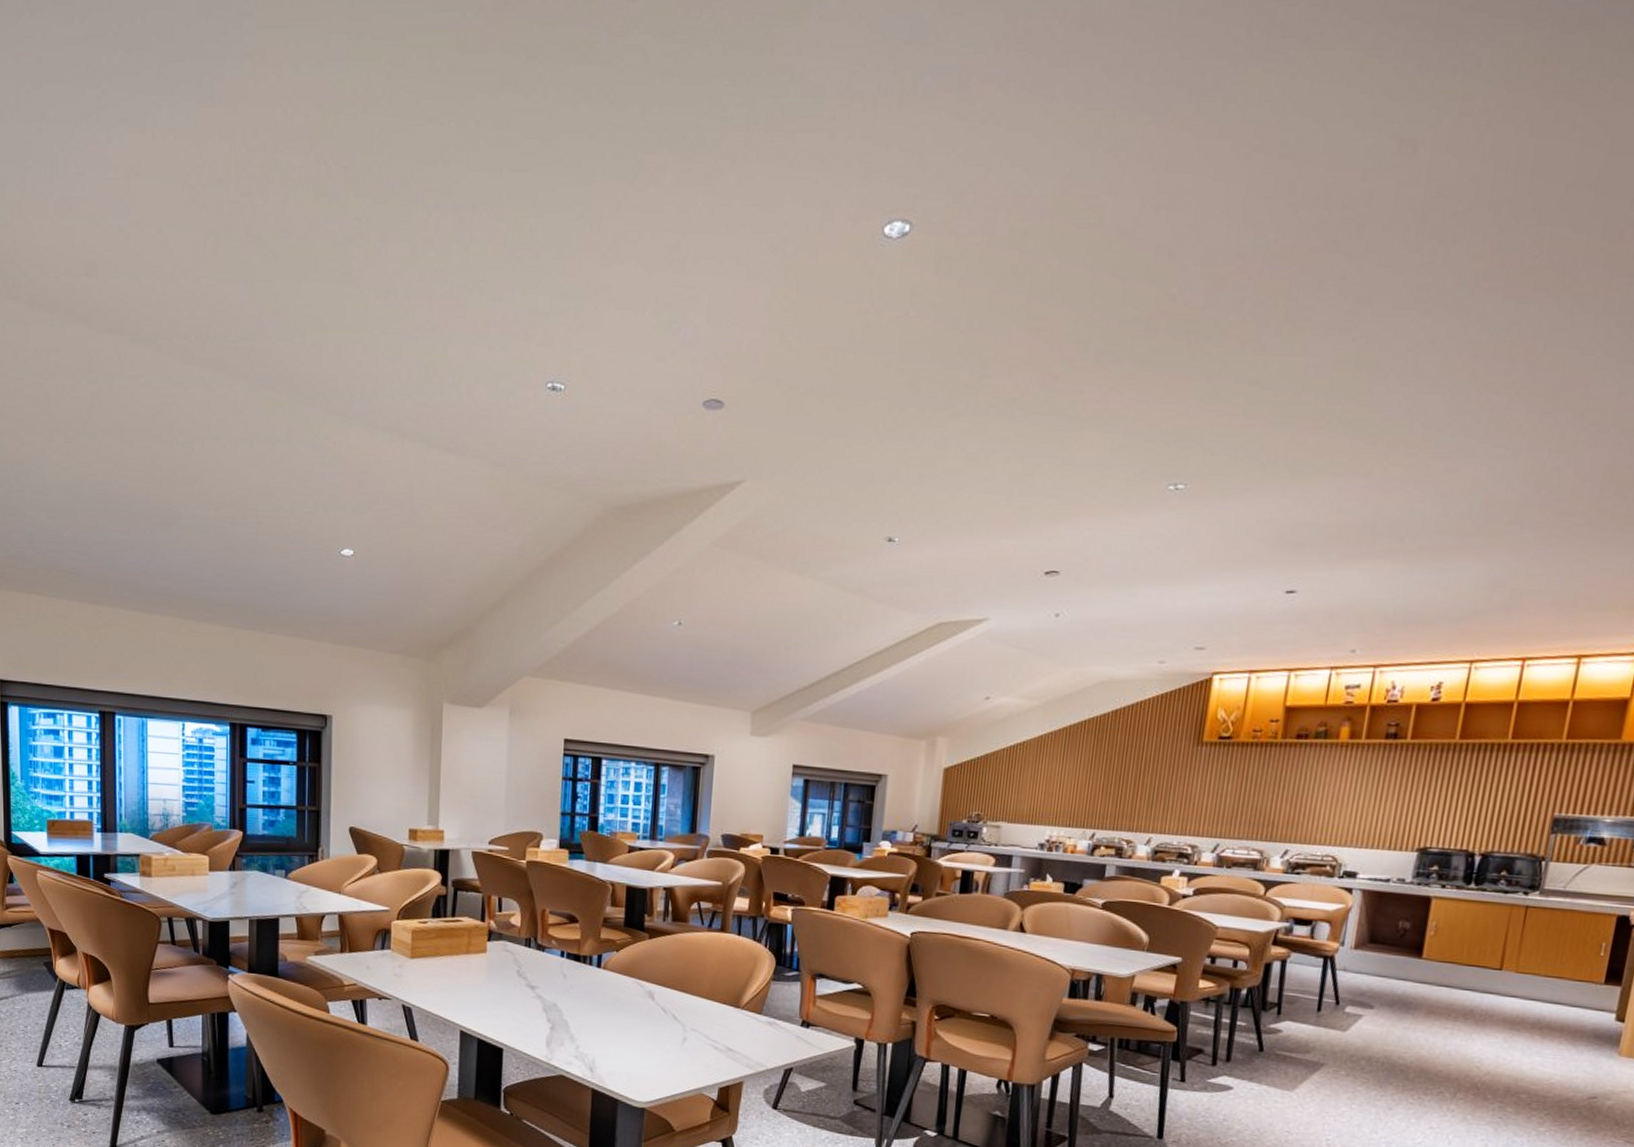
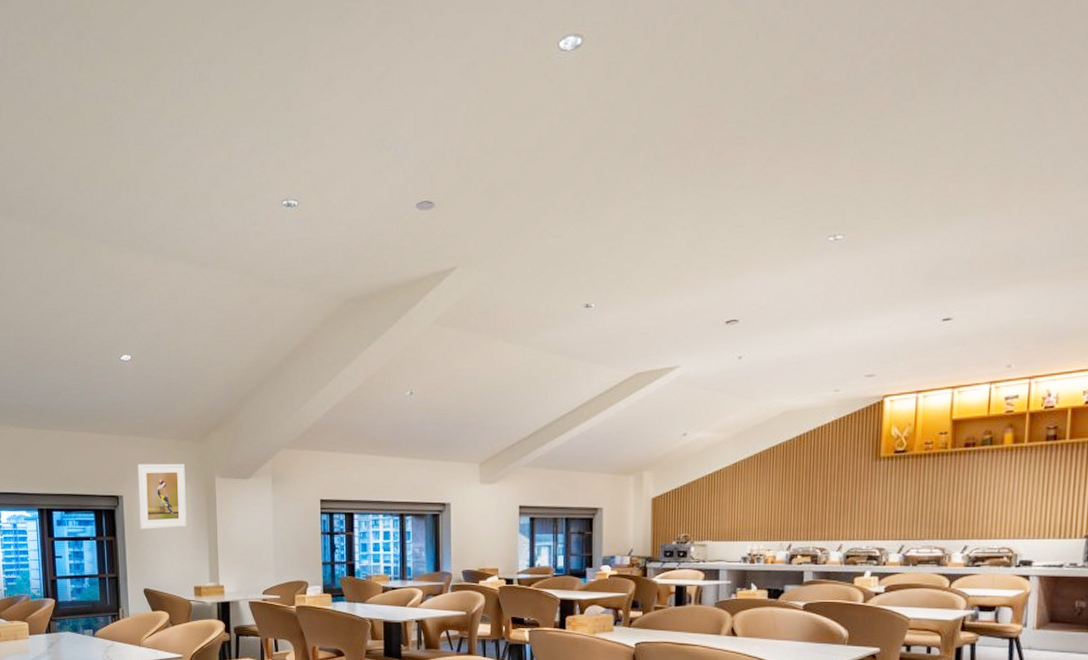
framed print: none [349,679,408,759] -> present [137,463,187,529]

